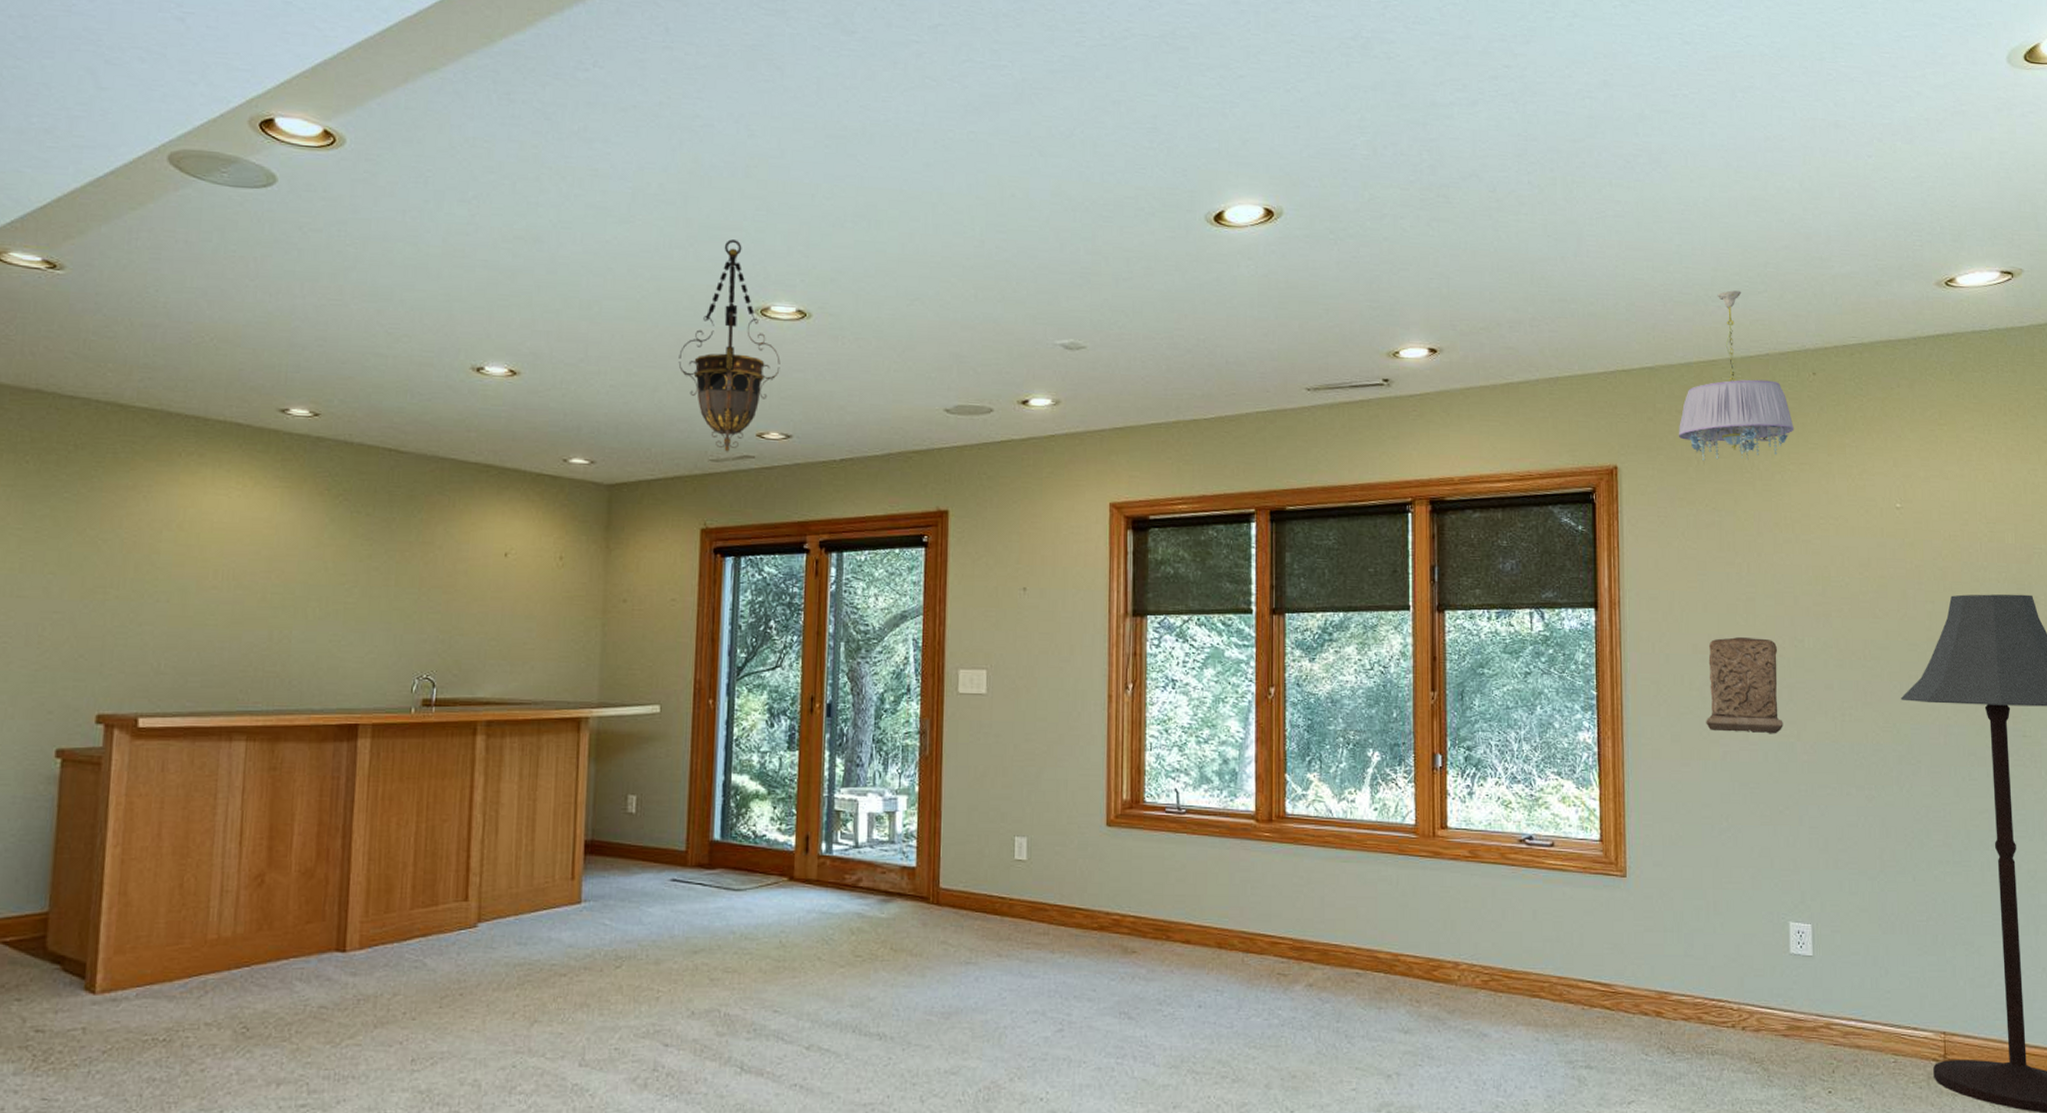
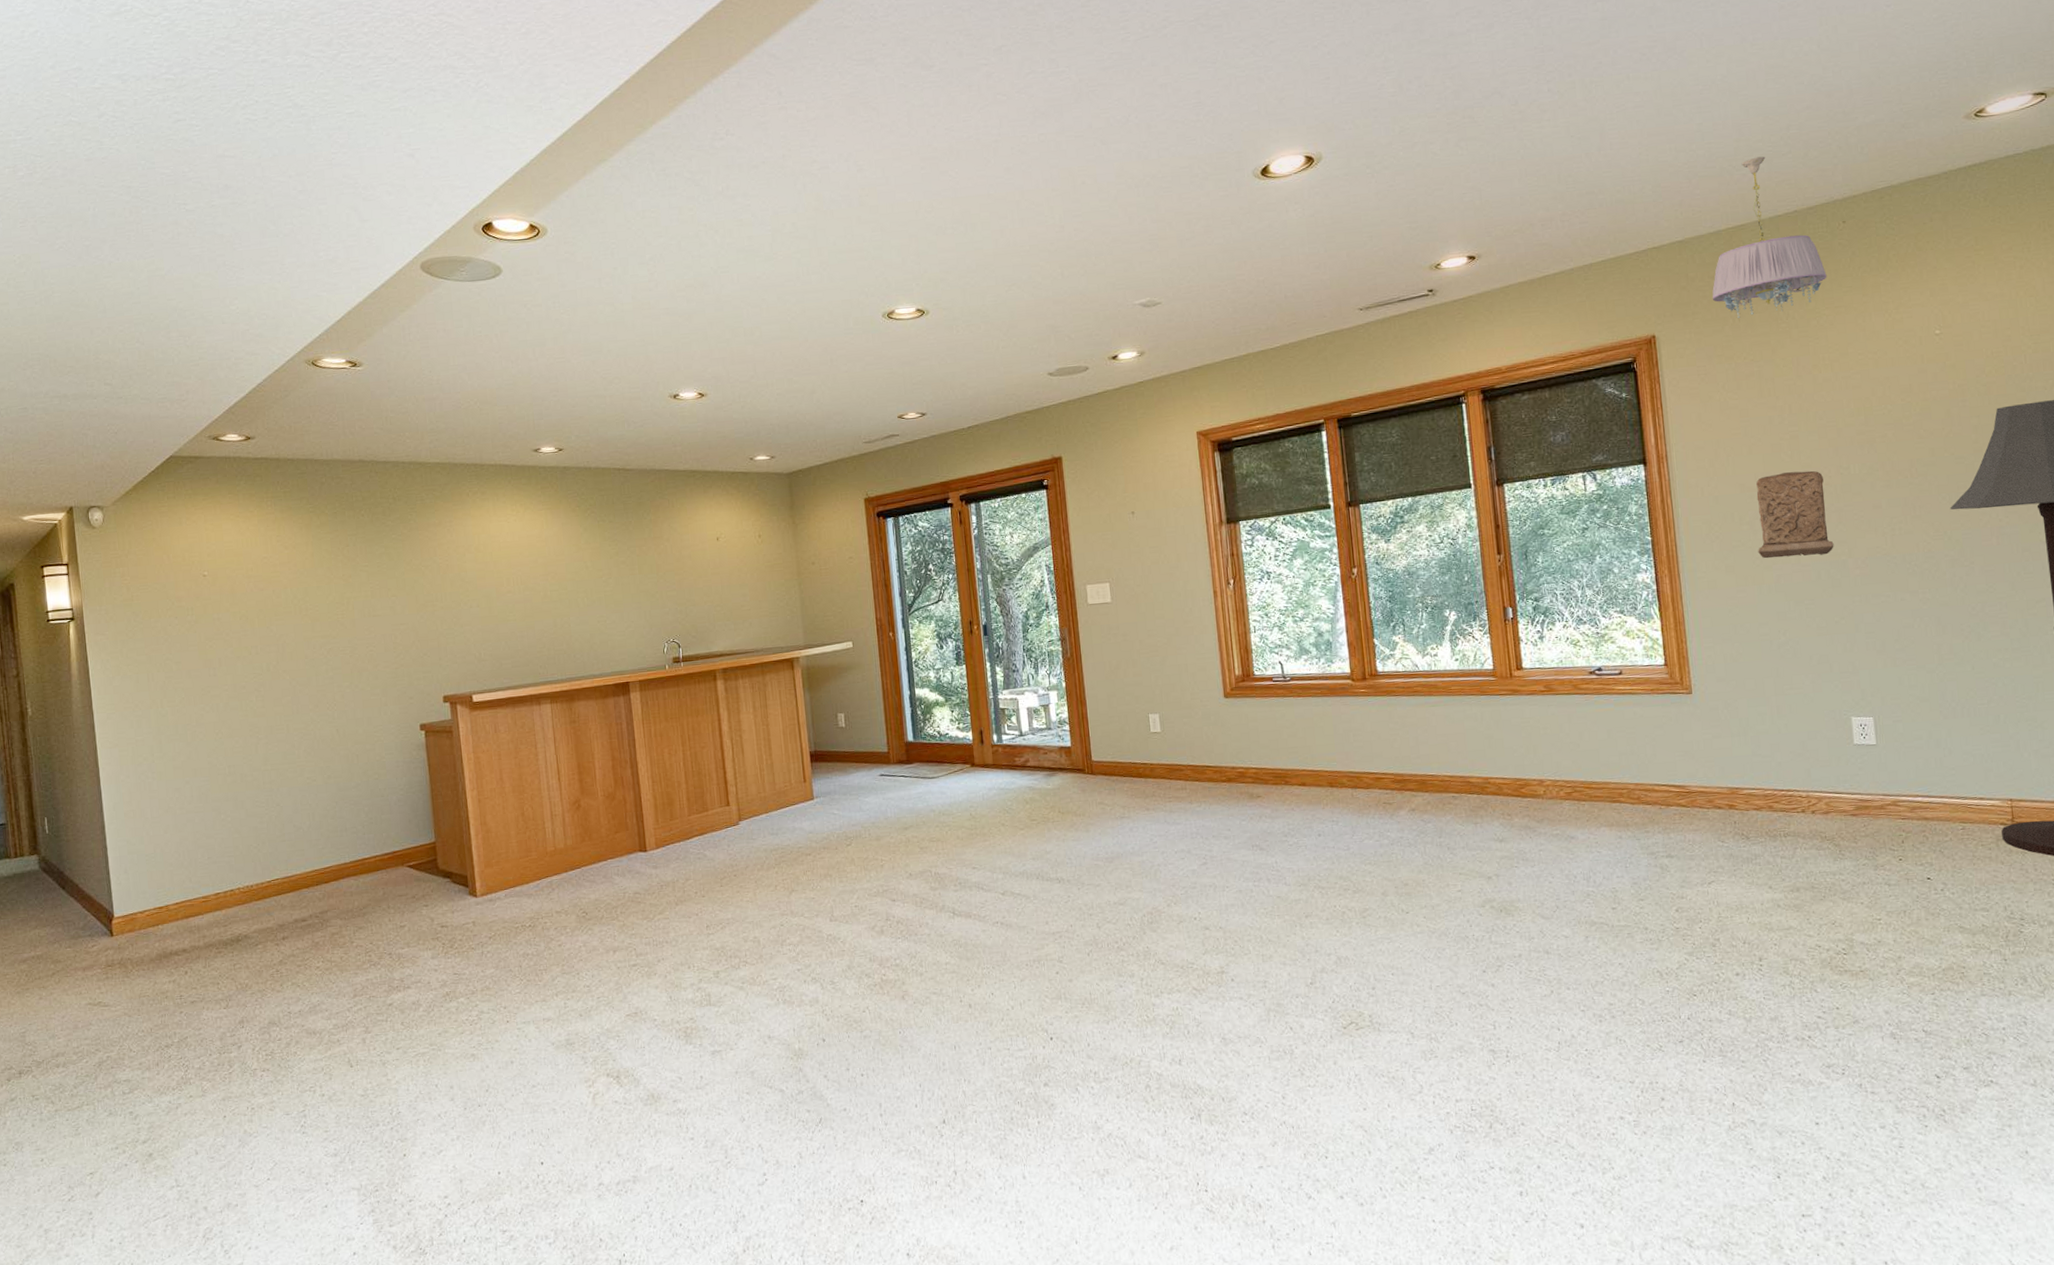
hanging lantern: present [678,239,781,453] -> none [827,259,909,435]

